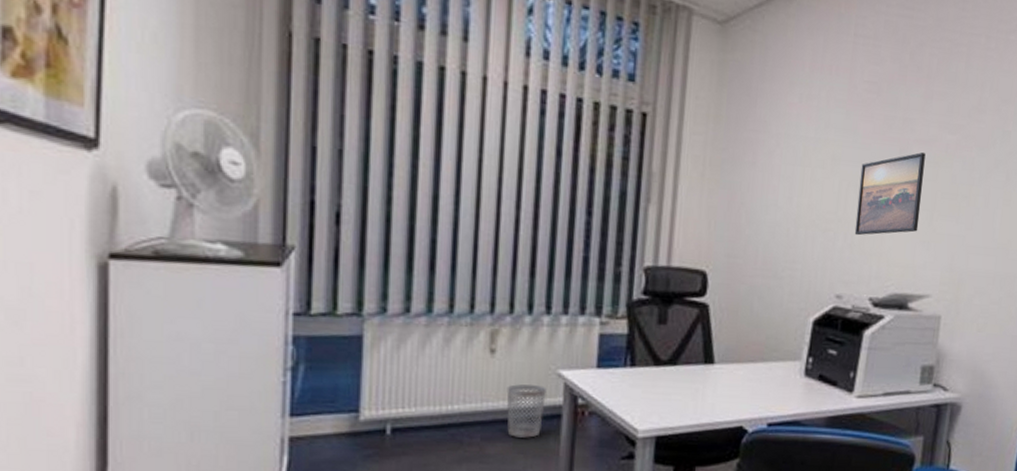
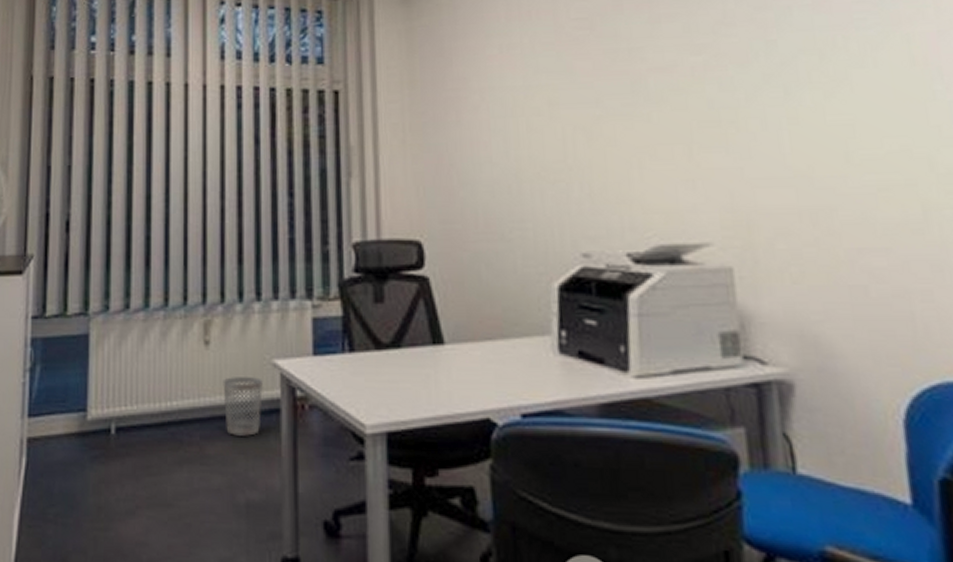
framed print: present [854,152,926,236] -> none [586,81,676,183]

